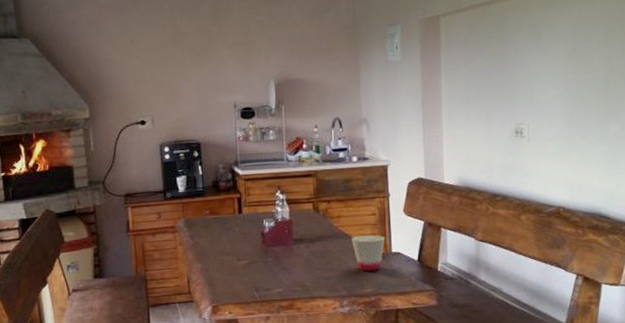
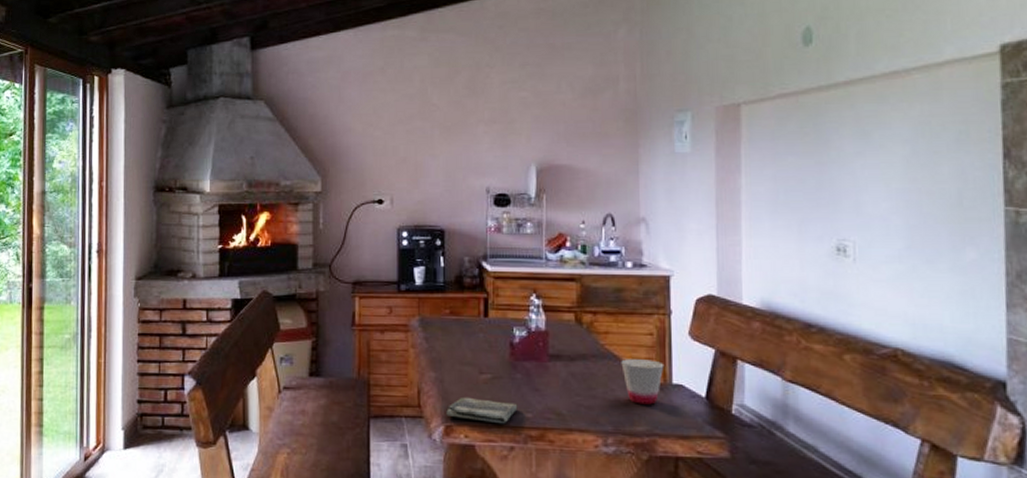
dish towel: none [212,280,271,300] -> present [446,397,518,424]

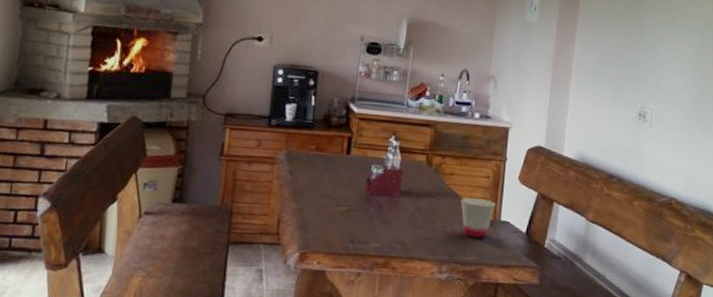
dish towel: present [446,397,518,424] -> none [302,226,368,253]

